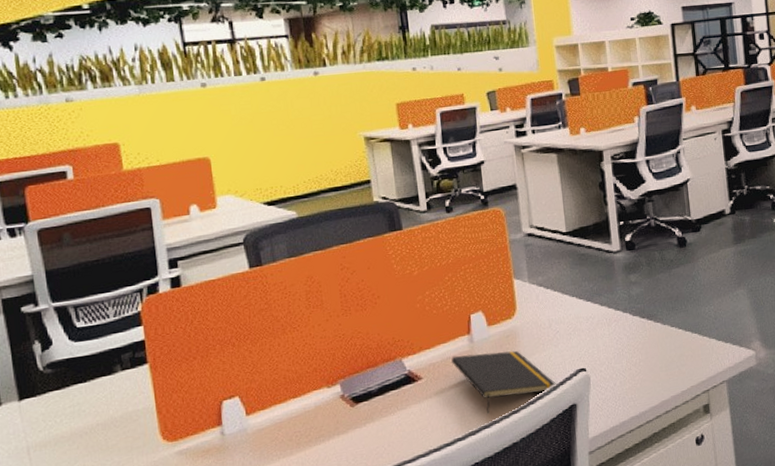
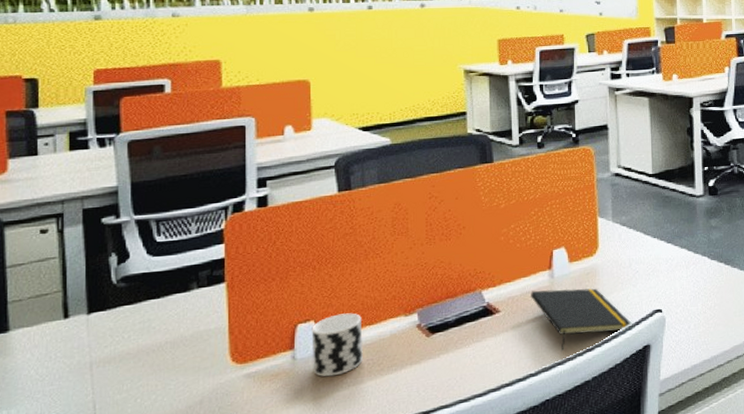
cup: none [237,387,290,451] -> present [312,313,363,377]

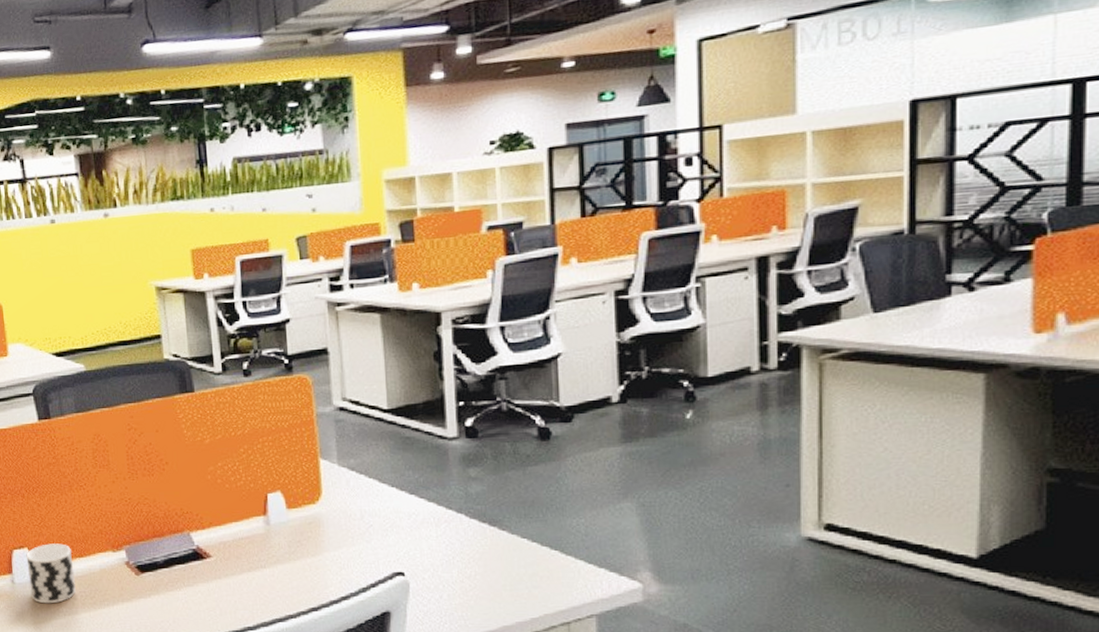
notepad: present [531,288,632,351] -> none [244,537,366,606]

